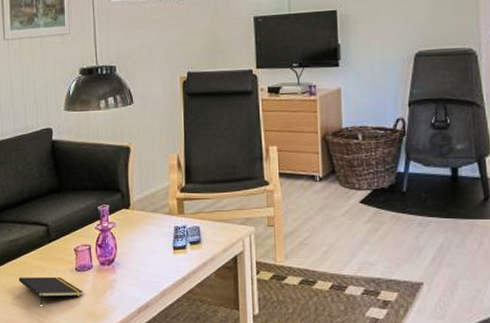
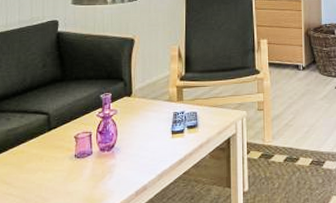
notepad: present [18,276,83,305] -> none [14,164,82,193]

